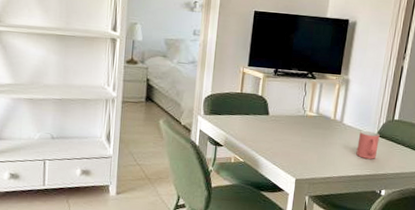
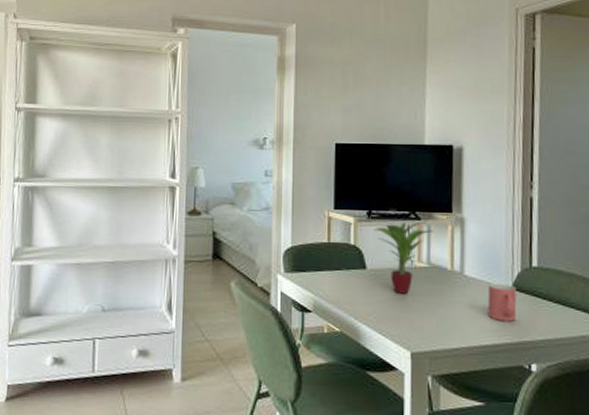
potted plant: none [278,79,324,136] -> present [374,221,433,294]

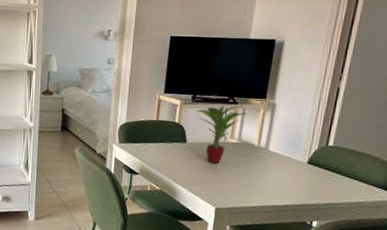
mug: present [487,283,517,322] -> none [283,157,311,188]

